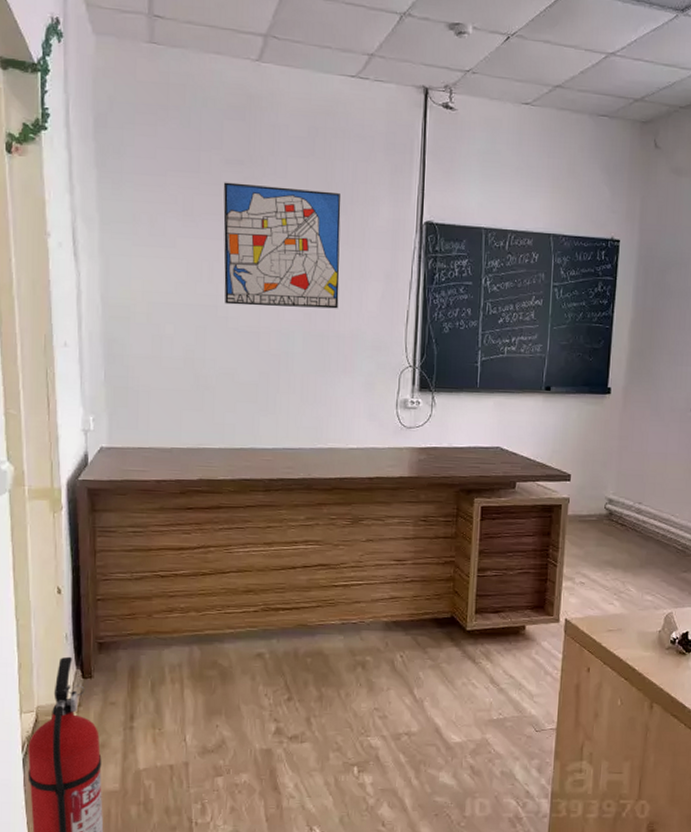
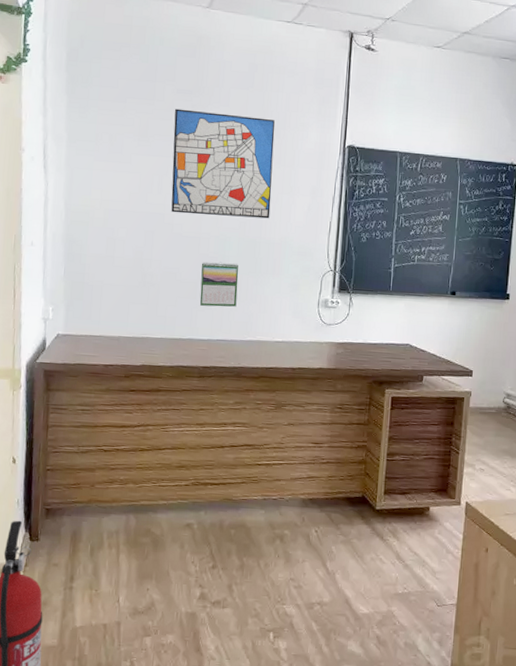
calendar: none [261,359,305,411] -> present [199,261,239,307]

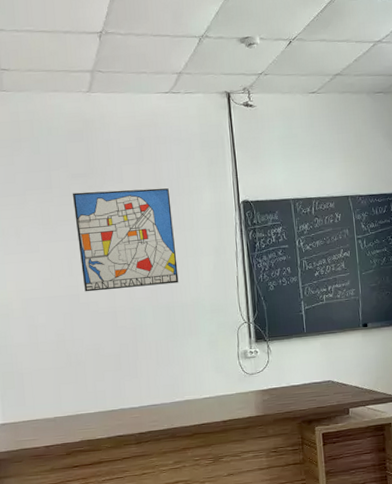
calendar: present [199,261,239,307] -> none [121,330,161,376]

